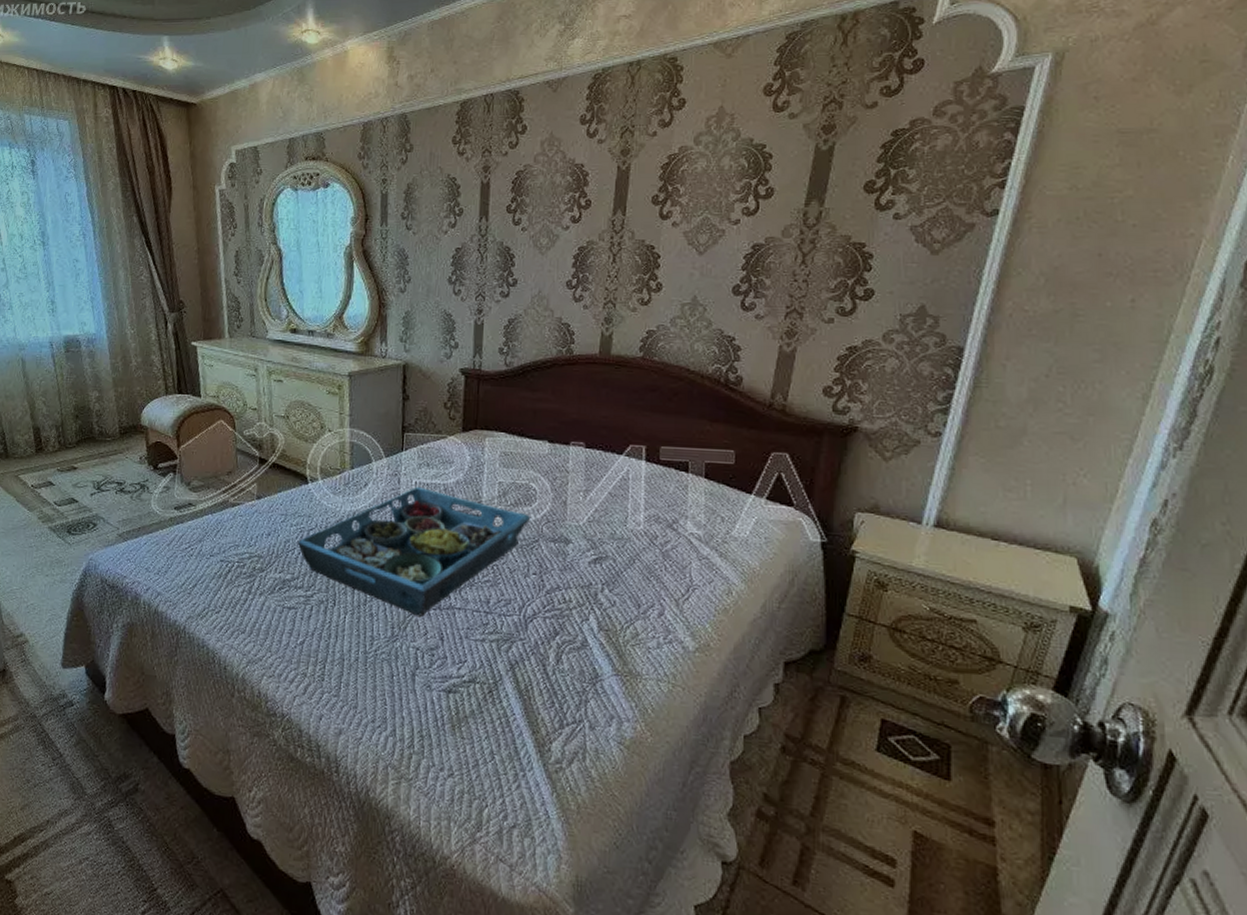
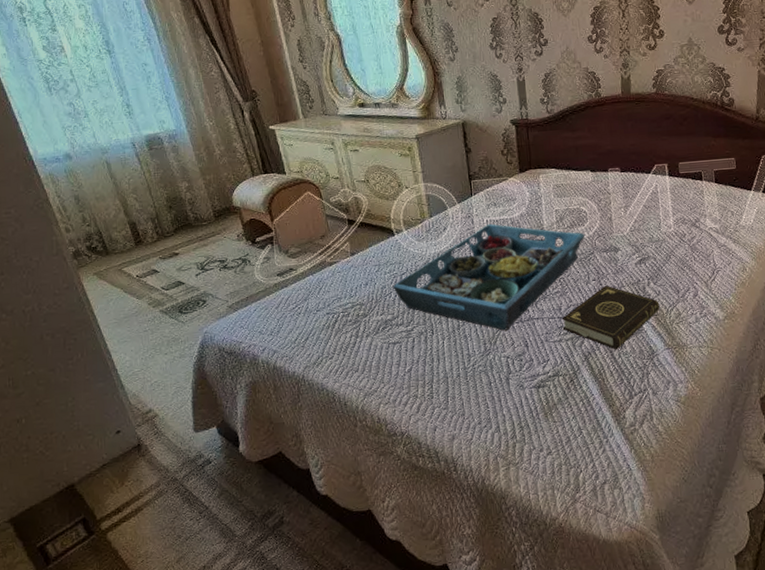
book: none [489,582,613,665] -> present [562,285,660,350]

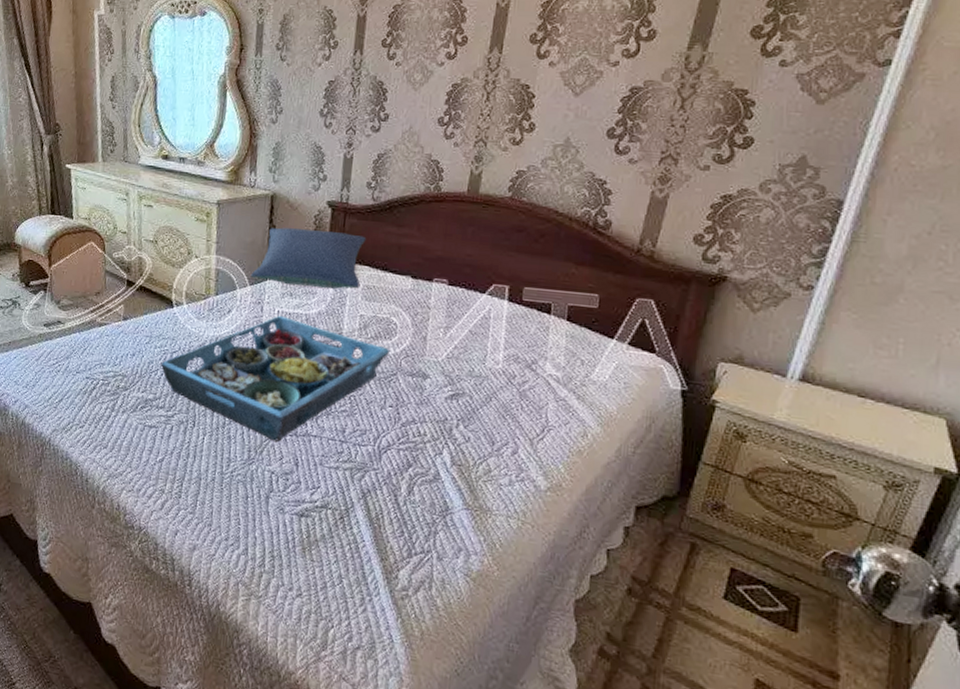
pillow: none [457,144,550,197] -> present [250,227,367,289]
book: present [562,285,660,350] -> none [343,415,467,496]

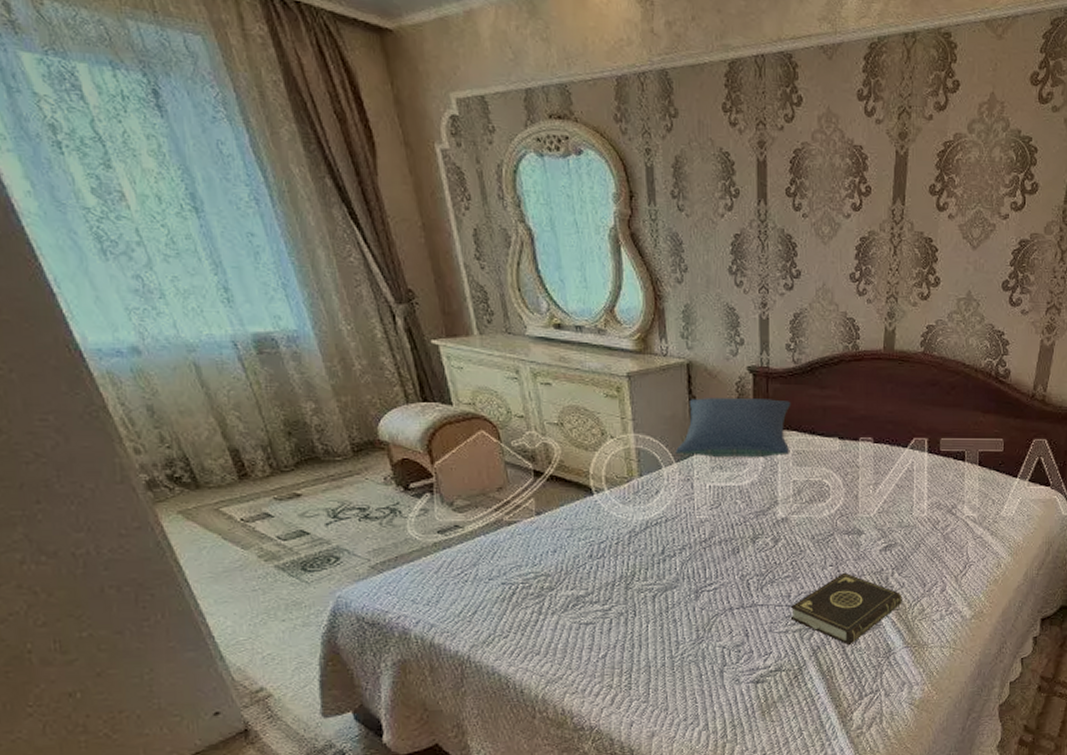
serving tray: present [161,315,391,442] -> none [589,490,826,617]
book: none [343,415,467,496] -> present [791,572,902,646]

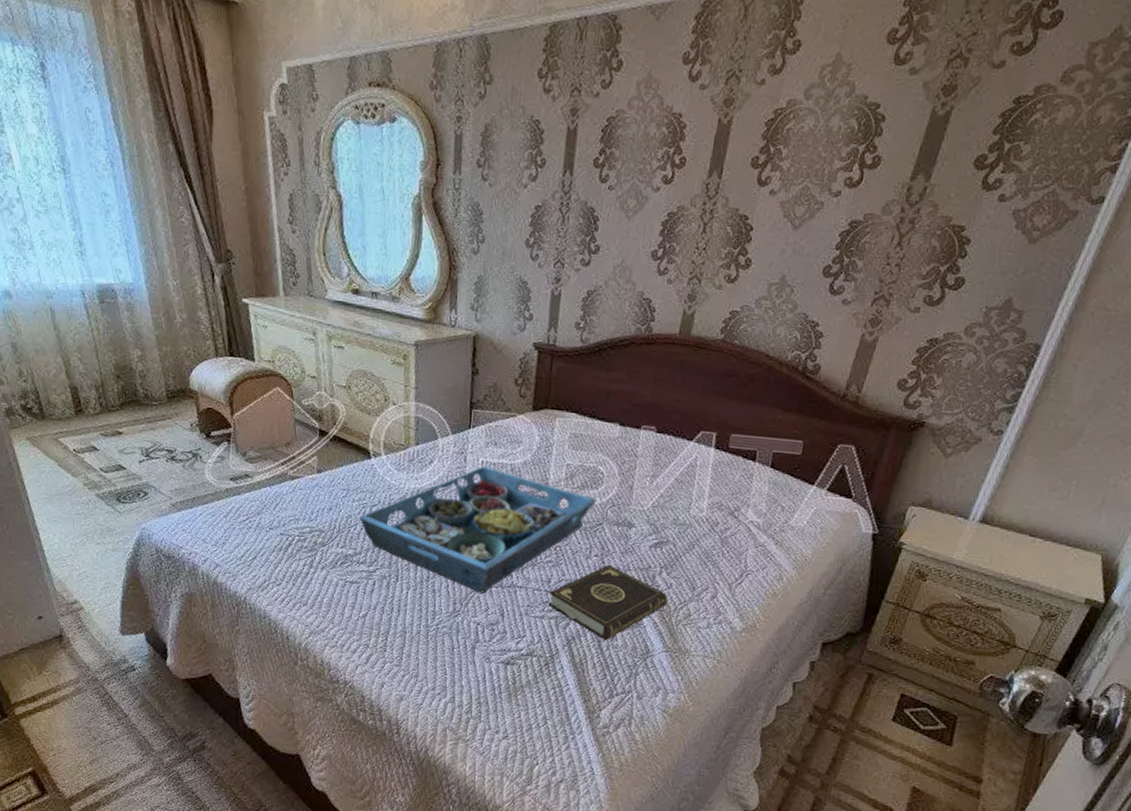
serving tray: none [589,490,826,617] -> present [360,465,597,594]
pillow: present [675,398,791,457] -> none [452,371,574,437]

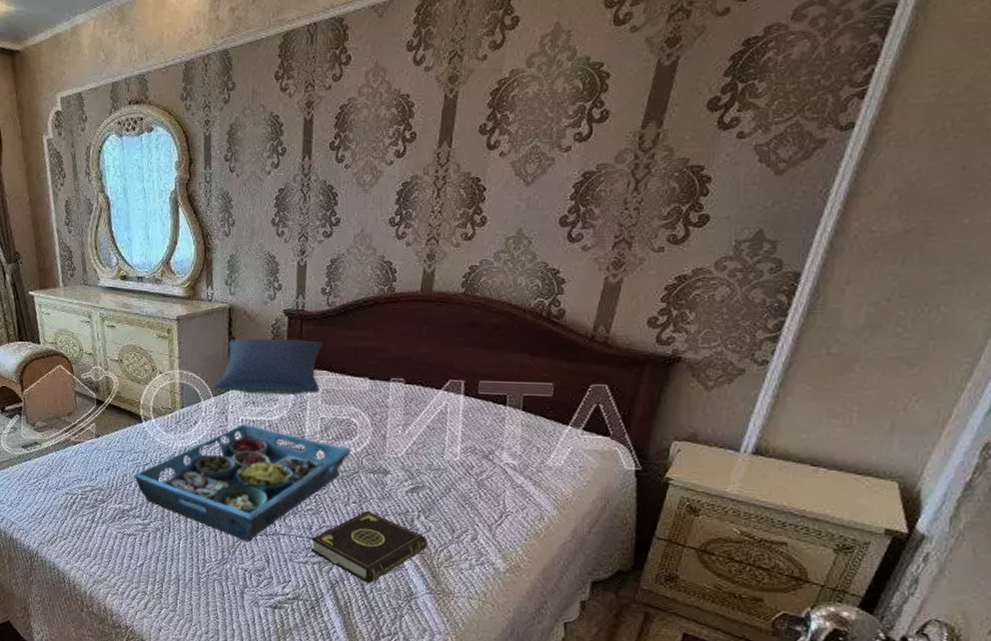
pillow: none [452,371,574,437] -> present [213,339,324,394]

